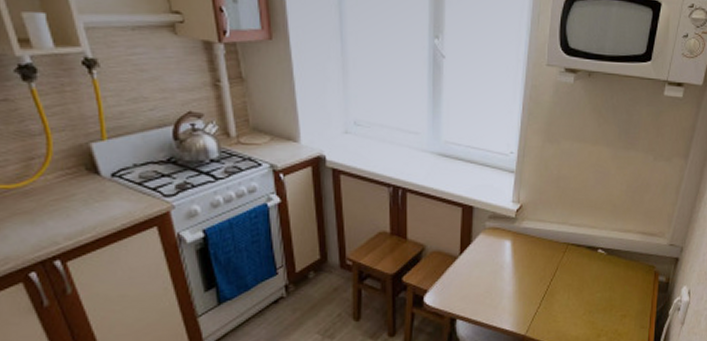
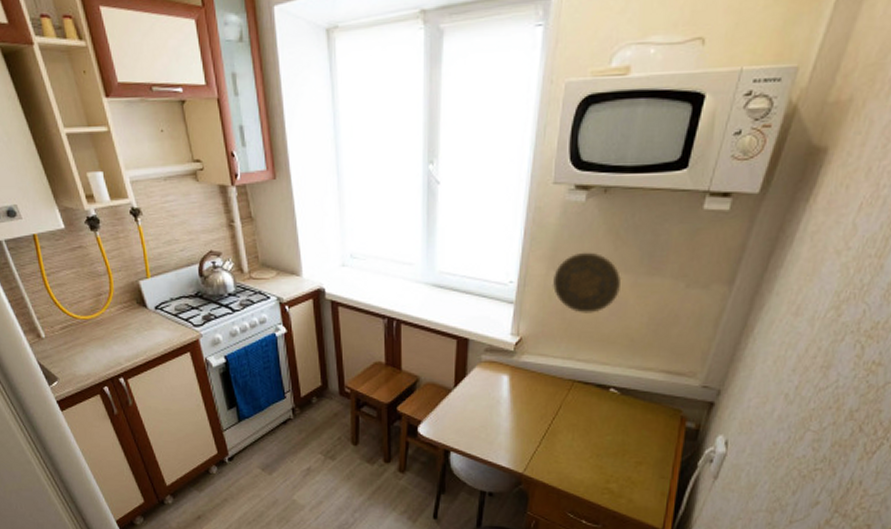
decorative plate: none [547,127,605,182] -> present [552,252,622,313]

